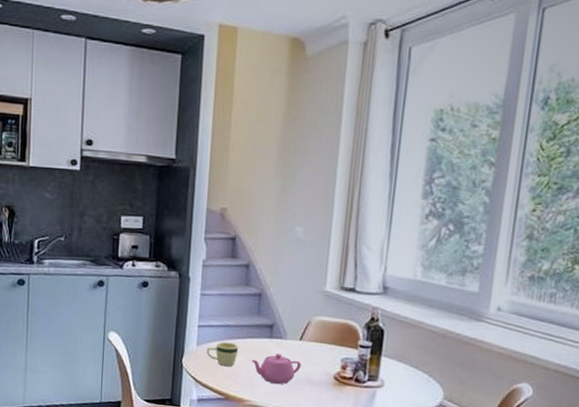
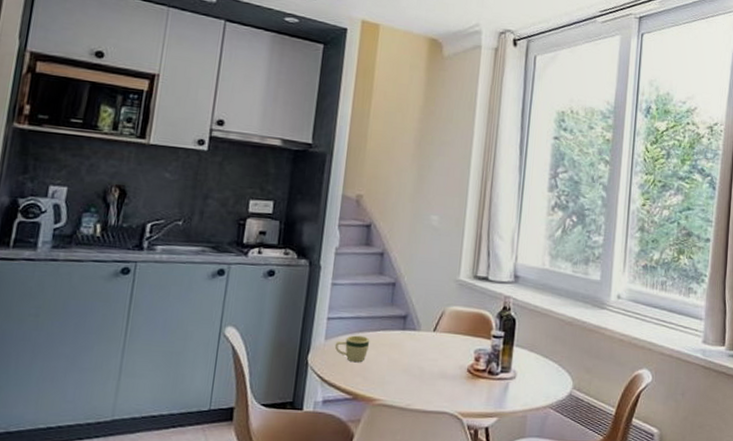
teapot: present [251,353,301,384] -> none [383,345,435,380]

